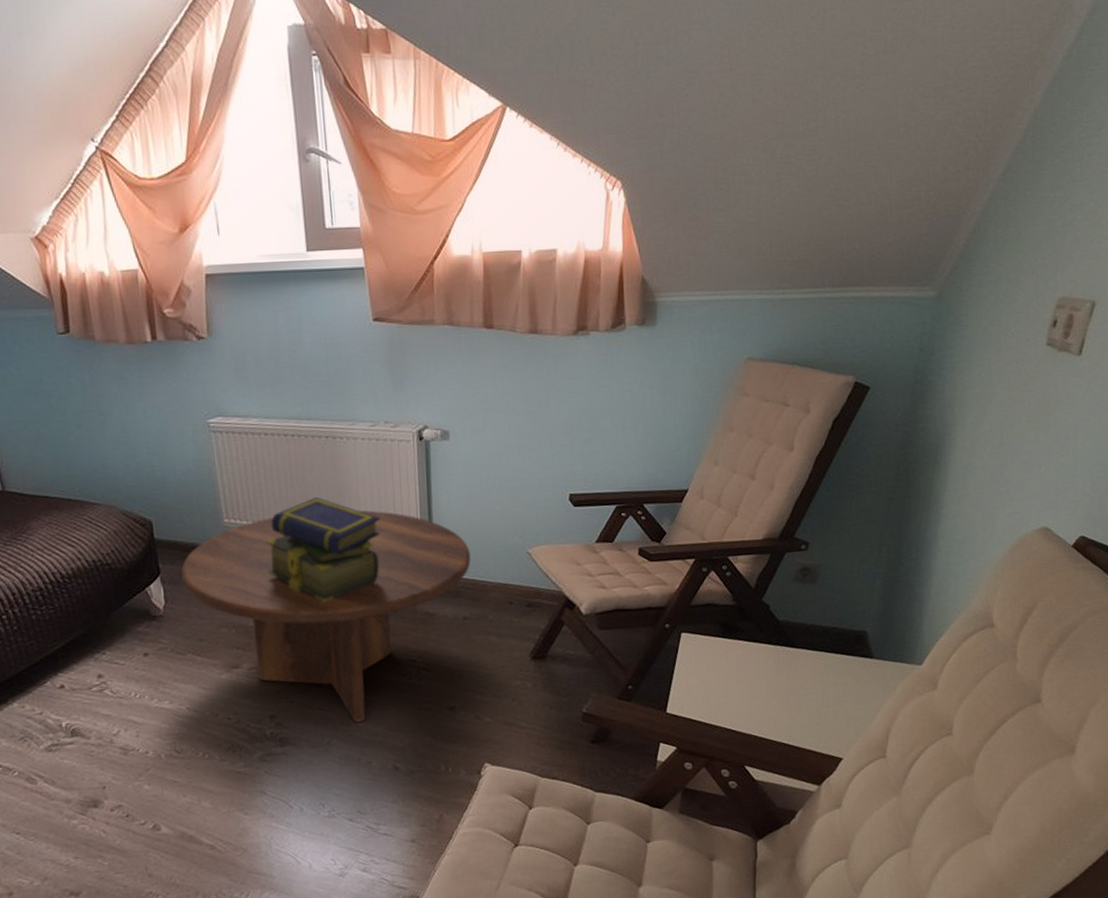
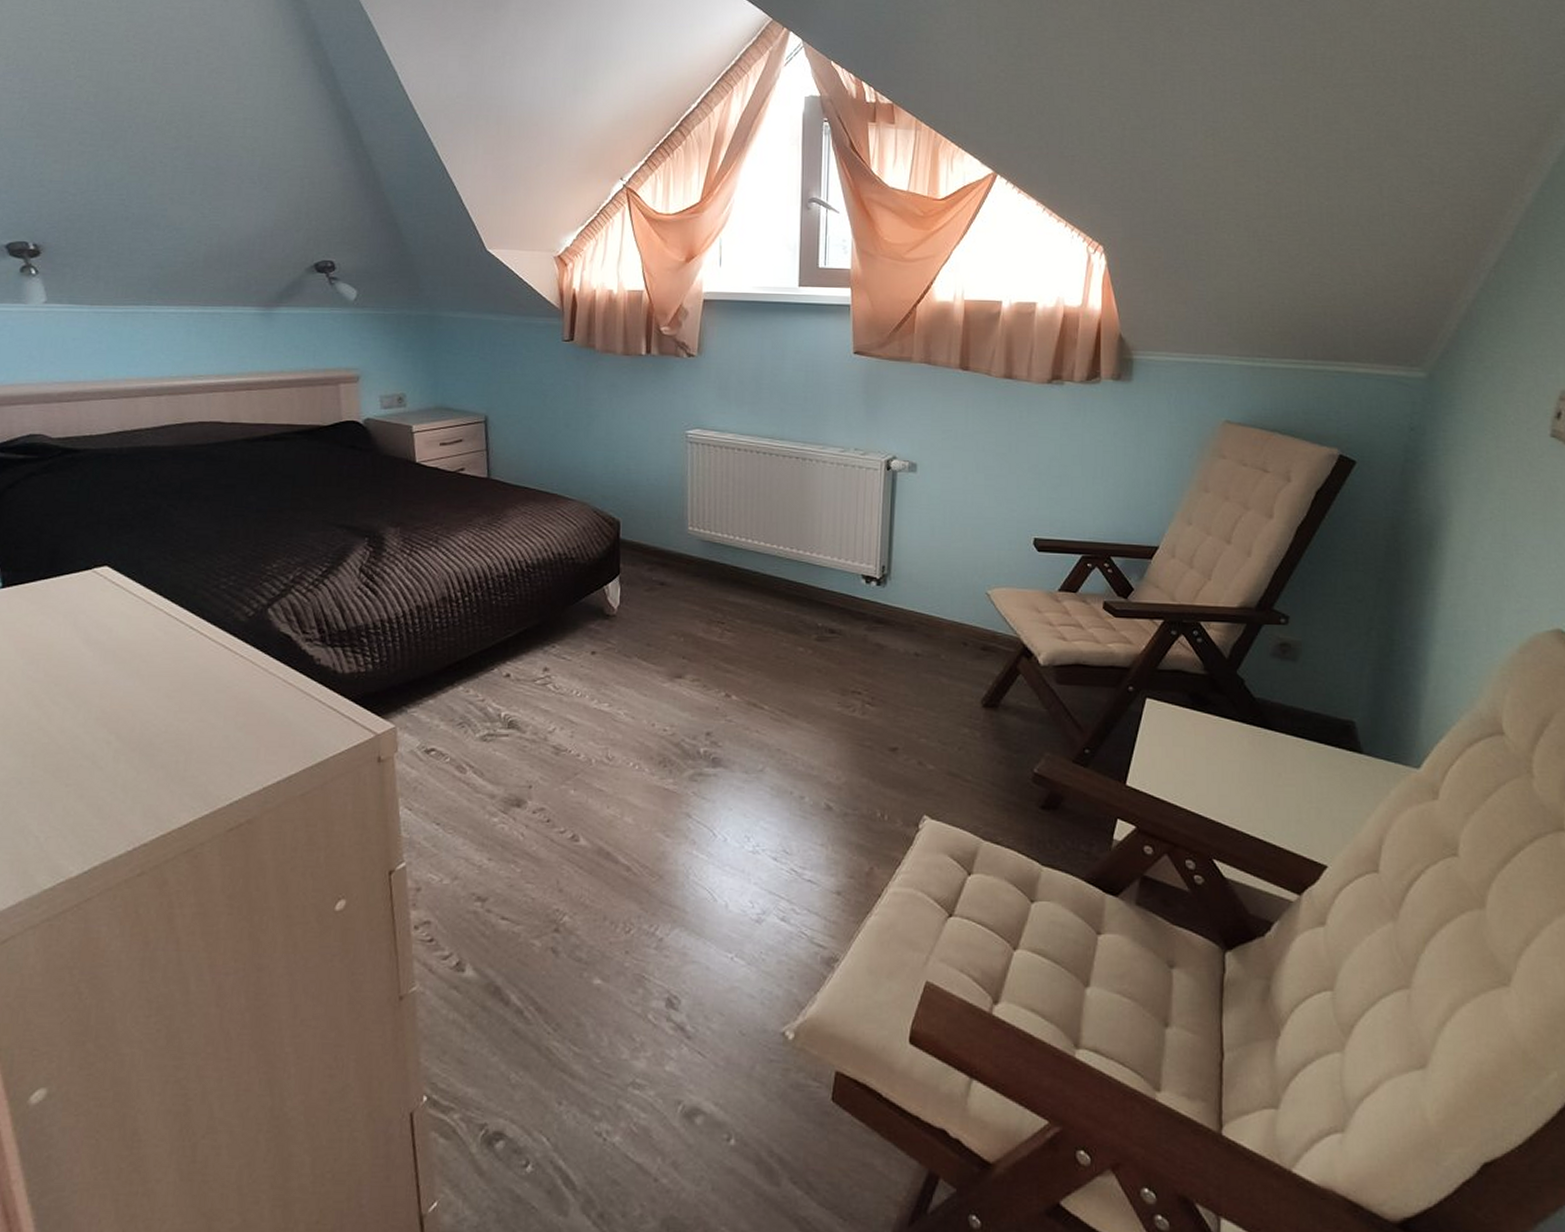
coffee table: present [181,510,471,723] -> none [640,530,927,752]
stack of books: present [266,496,380,603] -> none [723,514,840,621]

